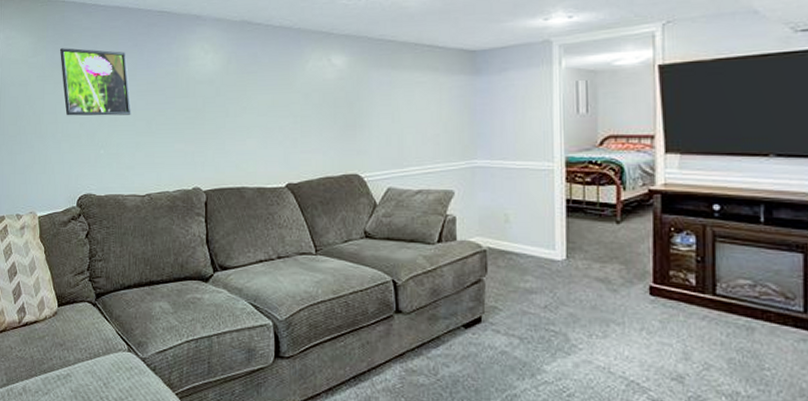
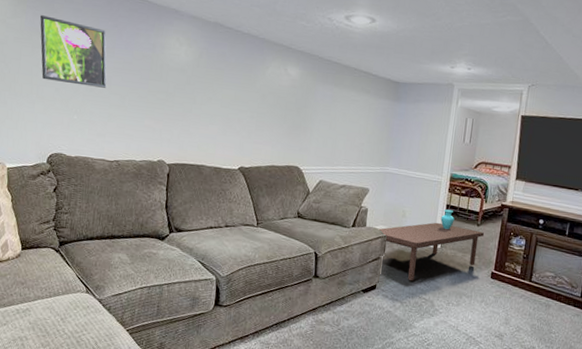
coffee table: none [475,206,630,308] -> present [379,209,485,281]

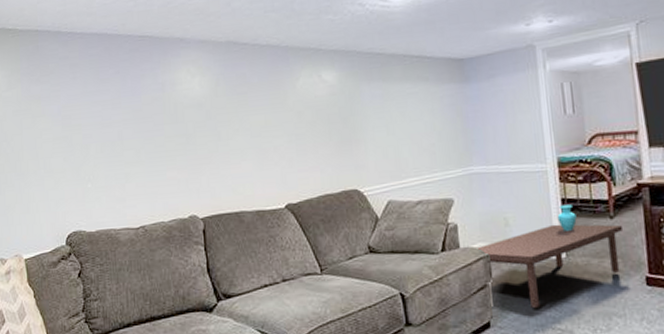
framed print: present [39,15,107,88] -> none [35,79,118,151]

